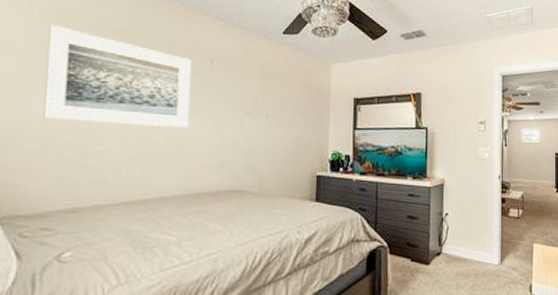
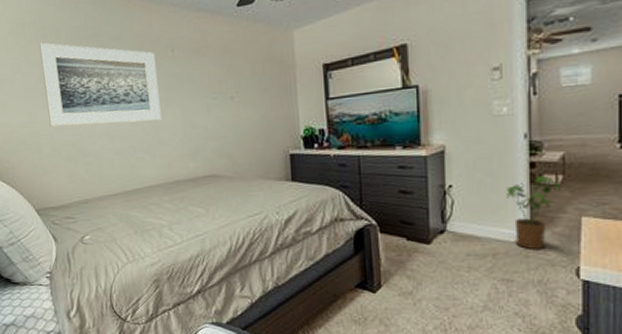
house plant: none [486,209,522,271] -> present [507,175,563,250]

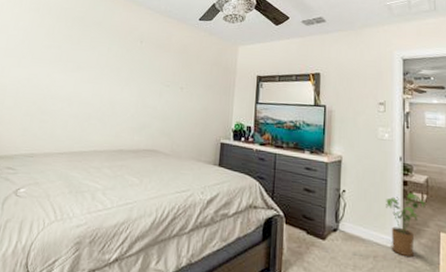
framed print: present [39,42,161,127] -> none [19,13,126,96]

